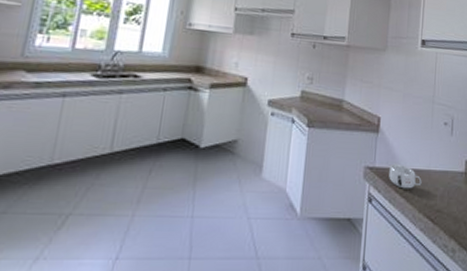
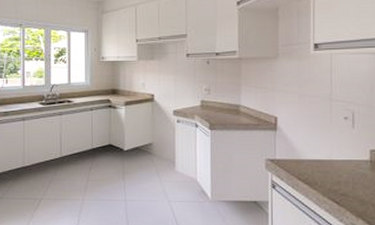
mug: present [389,163,422,189] -> none [290,155,324,177]

